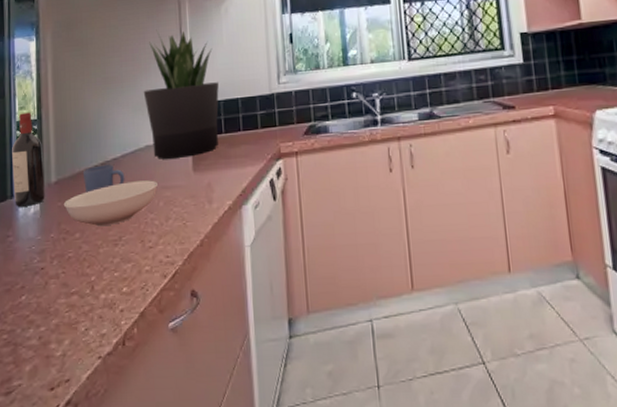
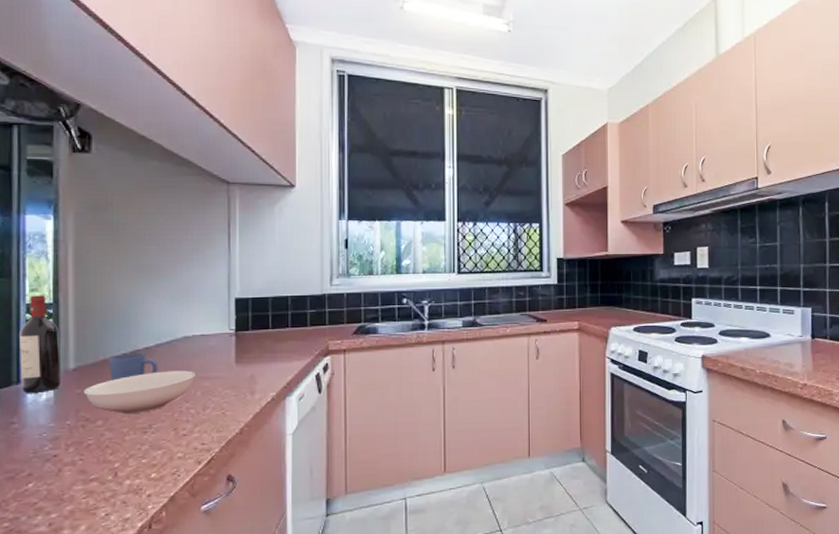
planter: present [143,29,219,159] -> none [183,221,268,350]

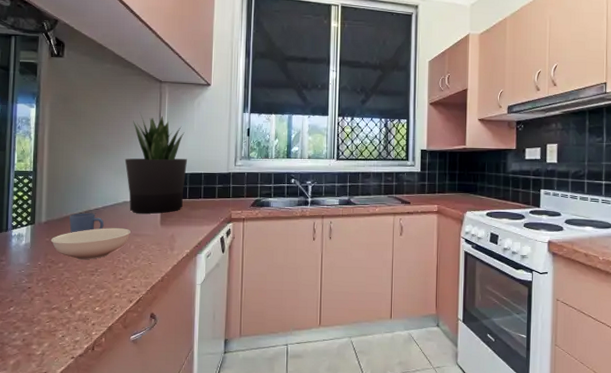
wine bottle: present [20,295,61,393] -> none [8,165,36,239]
planter: none [183,221,268,350] -> present [125,111,187,214]

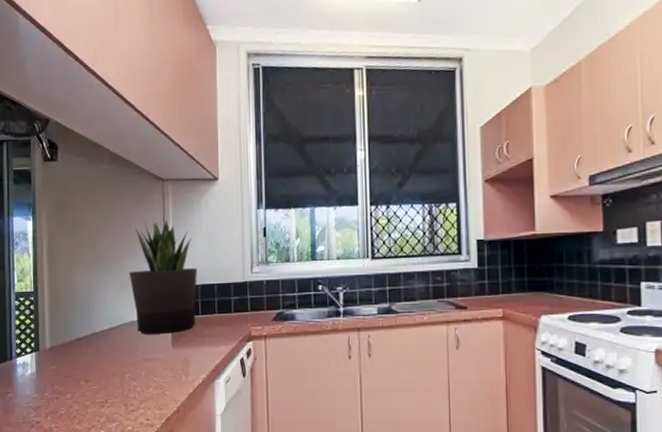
bowl: present [50,228,132,260] -> none [56,352,141,390]
mug: present [69,213,104,233] -> none [73,336,111,359]

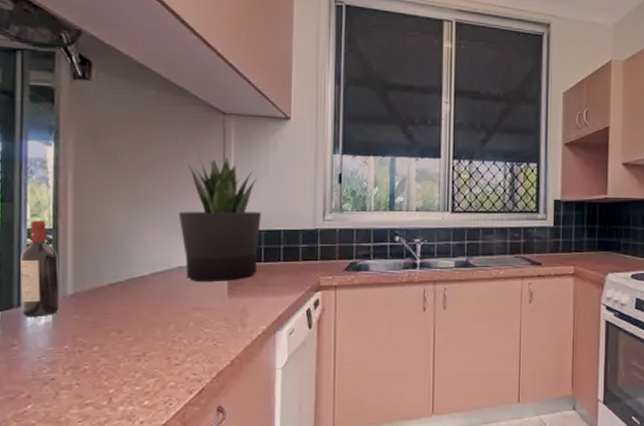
wine bottle: none [11,285,40,368] -> present [21,220,59,316]

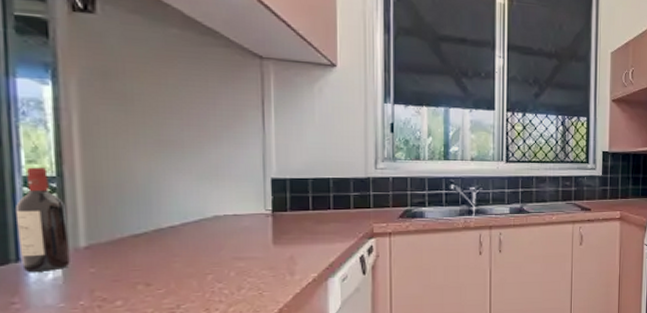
planter: present [178,152,261,281] -> none [212,96,307,230]

